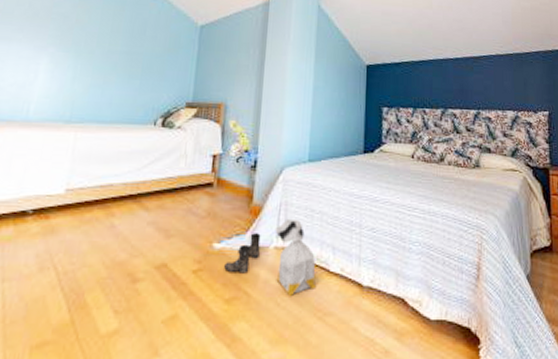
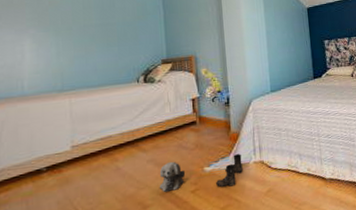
plush toy: none [155,228,190,266] -> present [159,161,186,192]
bag: present [275,218,317,296] -> none [252,138,291,196]

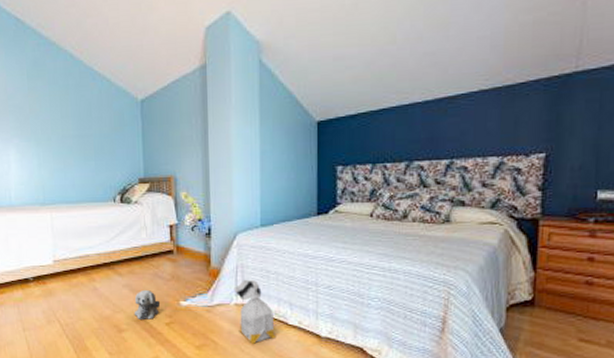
boots: present [216,154,243,188] -> none [192,292,222,326]
bag: none [252,138,291,196] -> present [234,279,277,344]

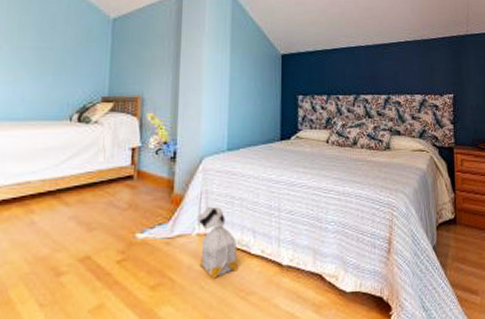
plush toy: present [134,289,161,320] -> none [78,221,113,258]

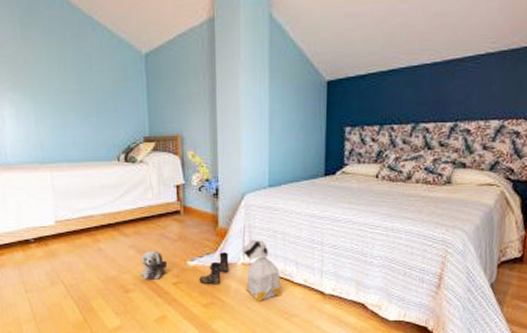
plush toy: none [78,221,113,258] -> present [140,250,168,280]
boots: none [148,222,183,261] -> present [199,252,229,285]

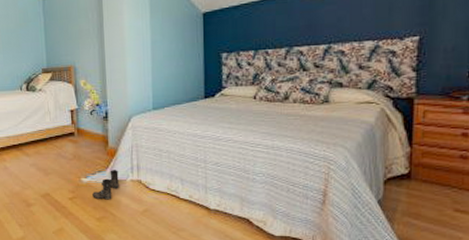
plush toy: present [140,250,168,280] -> none [40,168,64,195]
bag: present [241,239,282,302] -> none [129,157,169,216]

